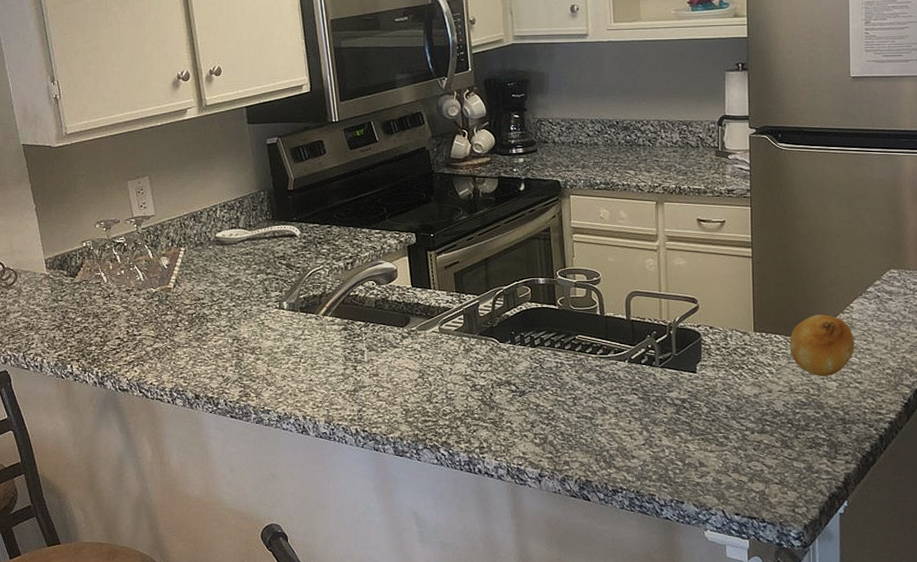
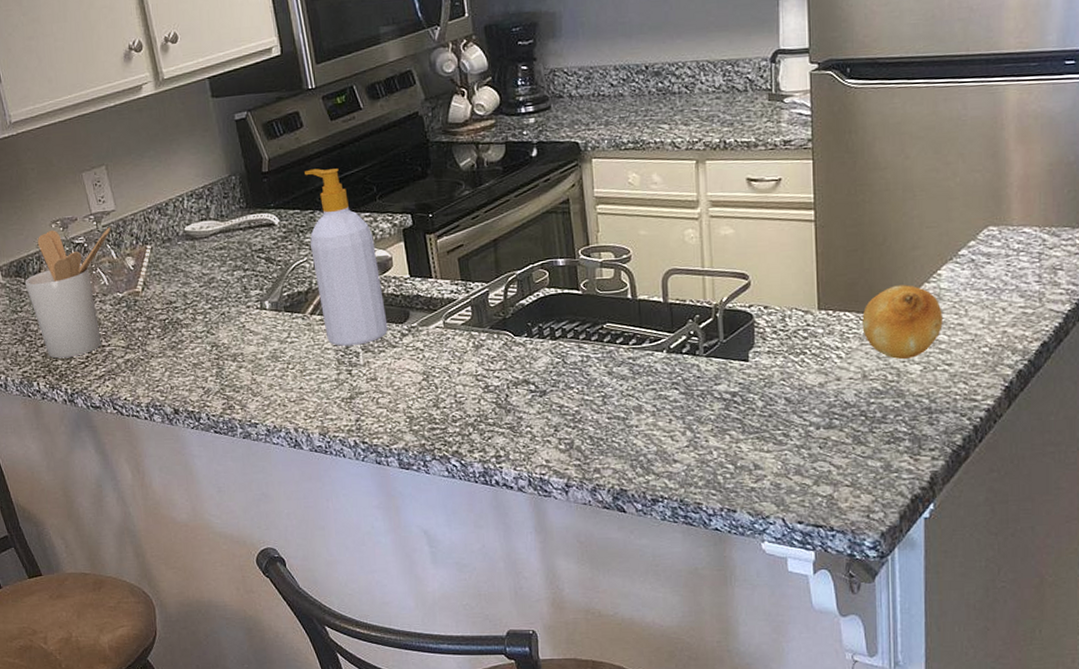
utensil holder: none [66,229,150,345] -> present [24,227,111,359]
soap bottle: none [325,190,390,344] -> present [305,168,388,346]

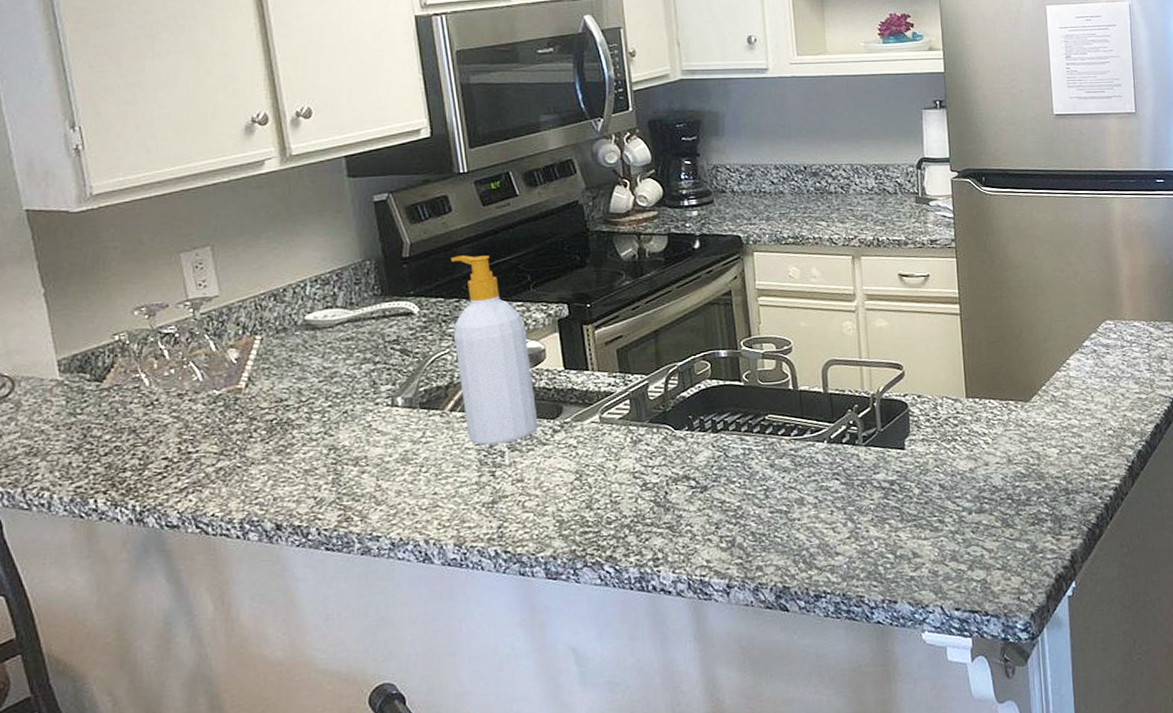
utensil holder: present [24,227,111,359] -> none [90,315,212,470]
fruit: present [862,285,943,359] -> none [1005,373,1074,443]

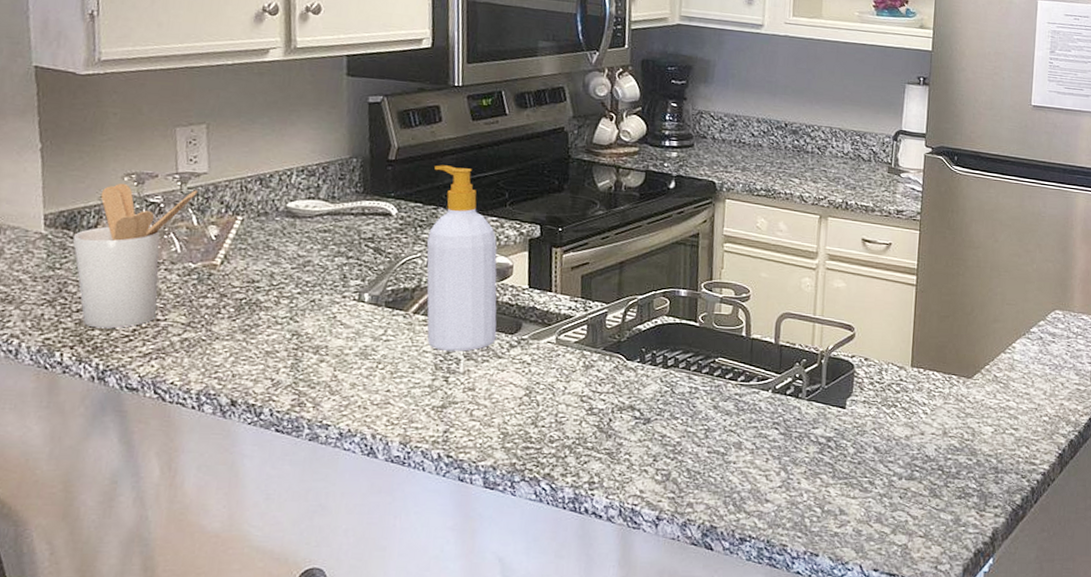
utensil holder: none [90,315,212,470] -> present [72,183,198,329]

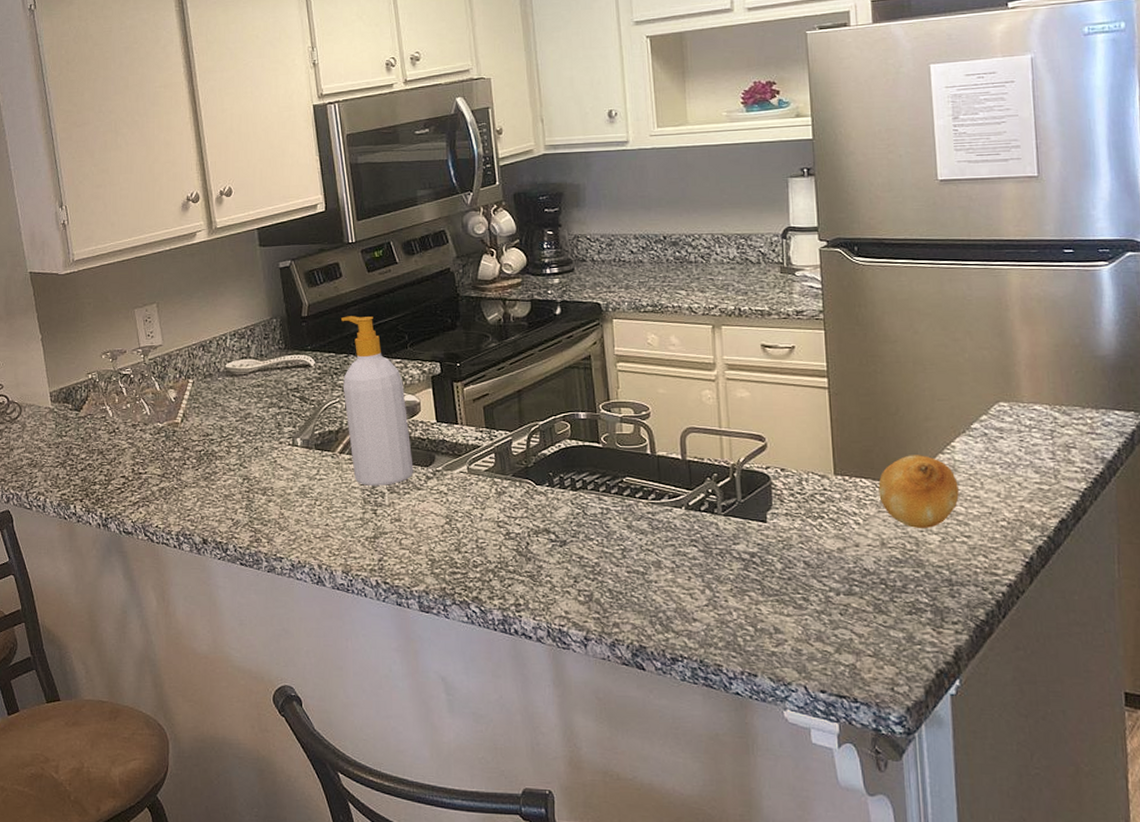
utensil holder: present [72,183,198,329] -> none [71,360,157,483]
fruit: none [947,352,1014,420] -> present [878,455,959,528]

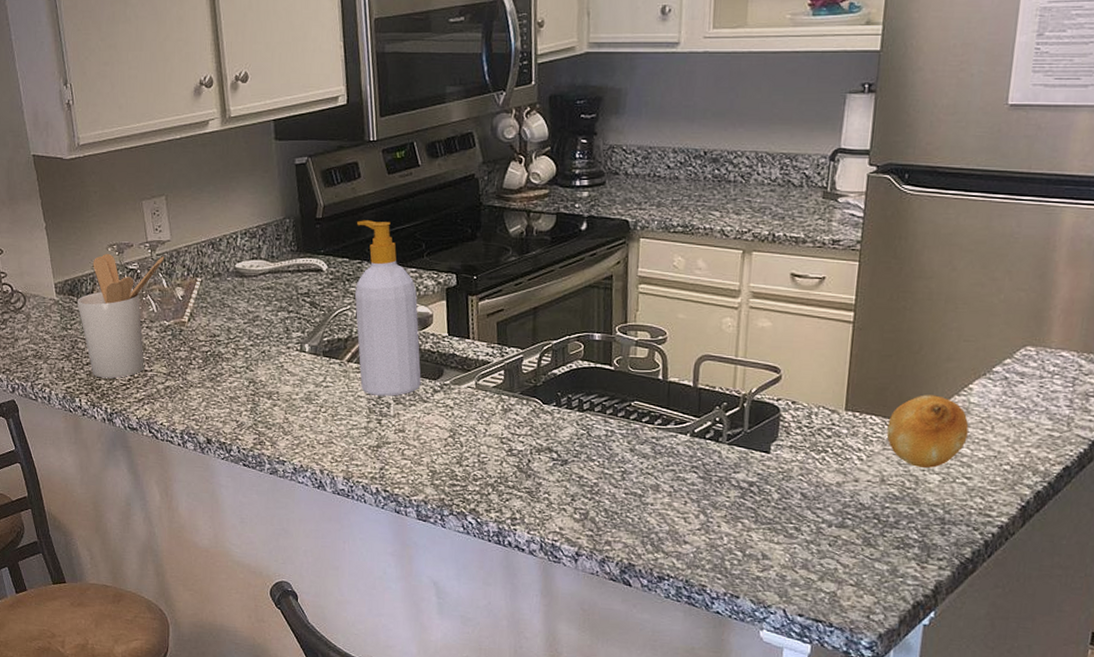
utensil holder: none [71,360,157,483] -> present [77,253,164,379]

